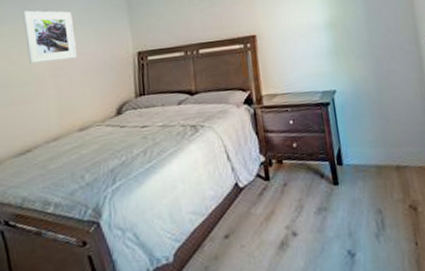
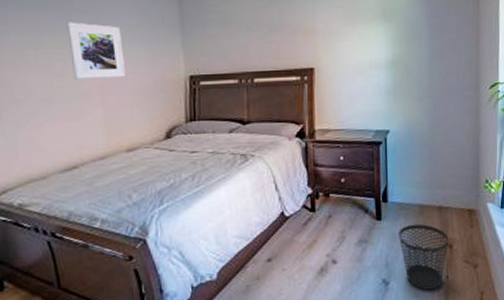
wastebasket: none [358,186,413,260] -> present [399,224,449,290]

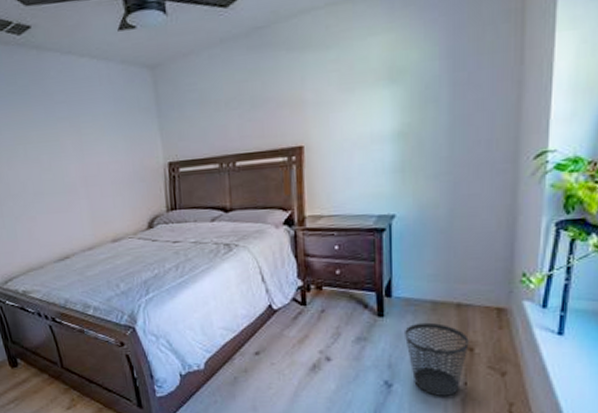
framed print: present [67,22,125,79] -> none [49,114,106,172]

